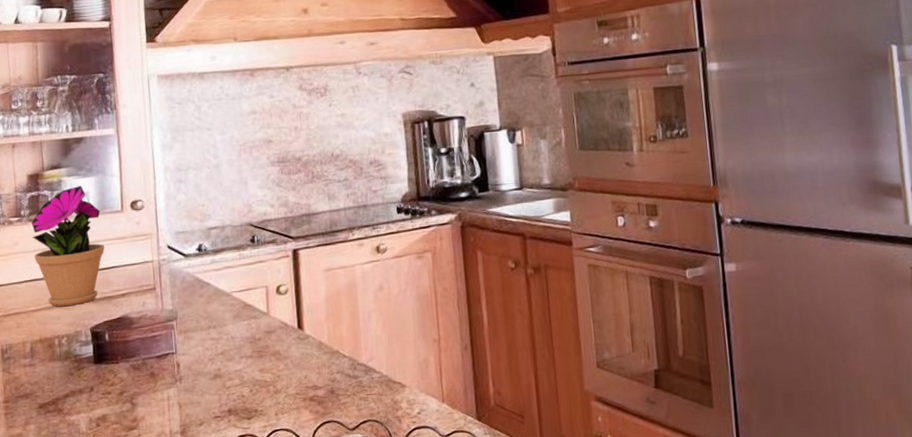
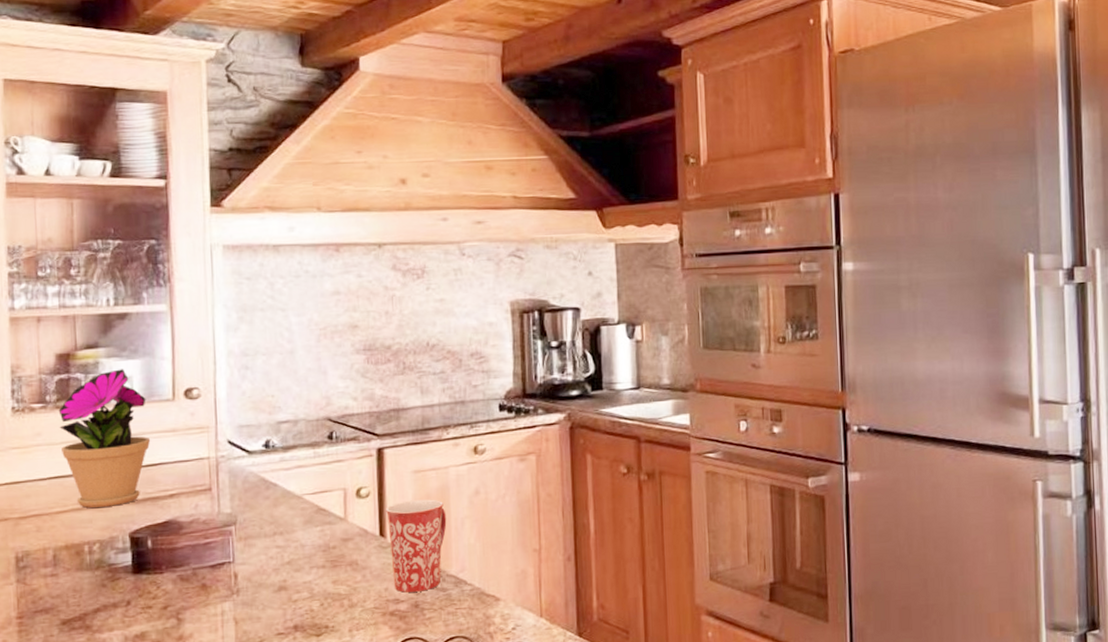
mug: none [302,294,356,380] -> present [386,499,447,593]

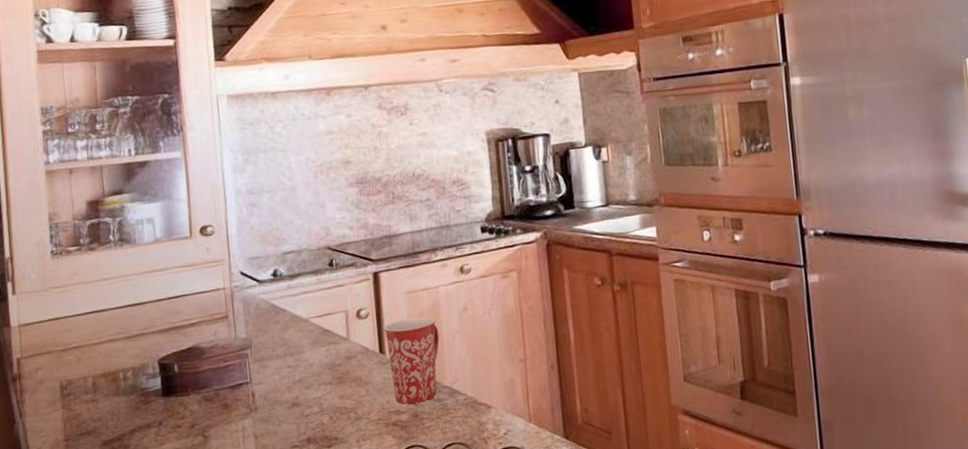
flower pot: present [58,369,151,508] -> none [91,211,173,339]

